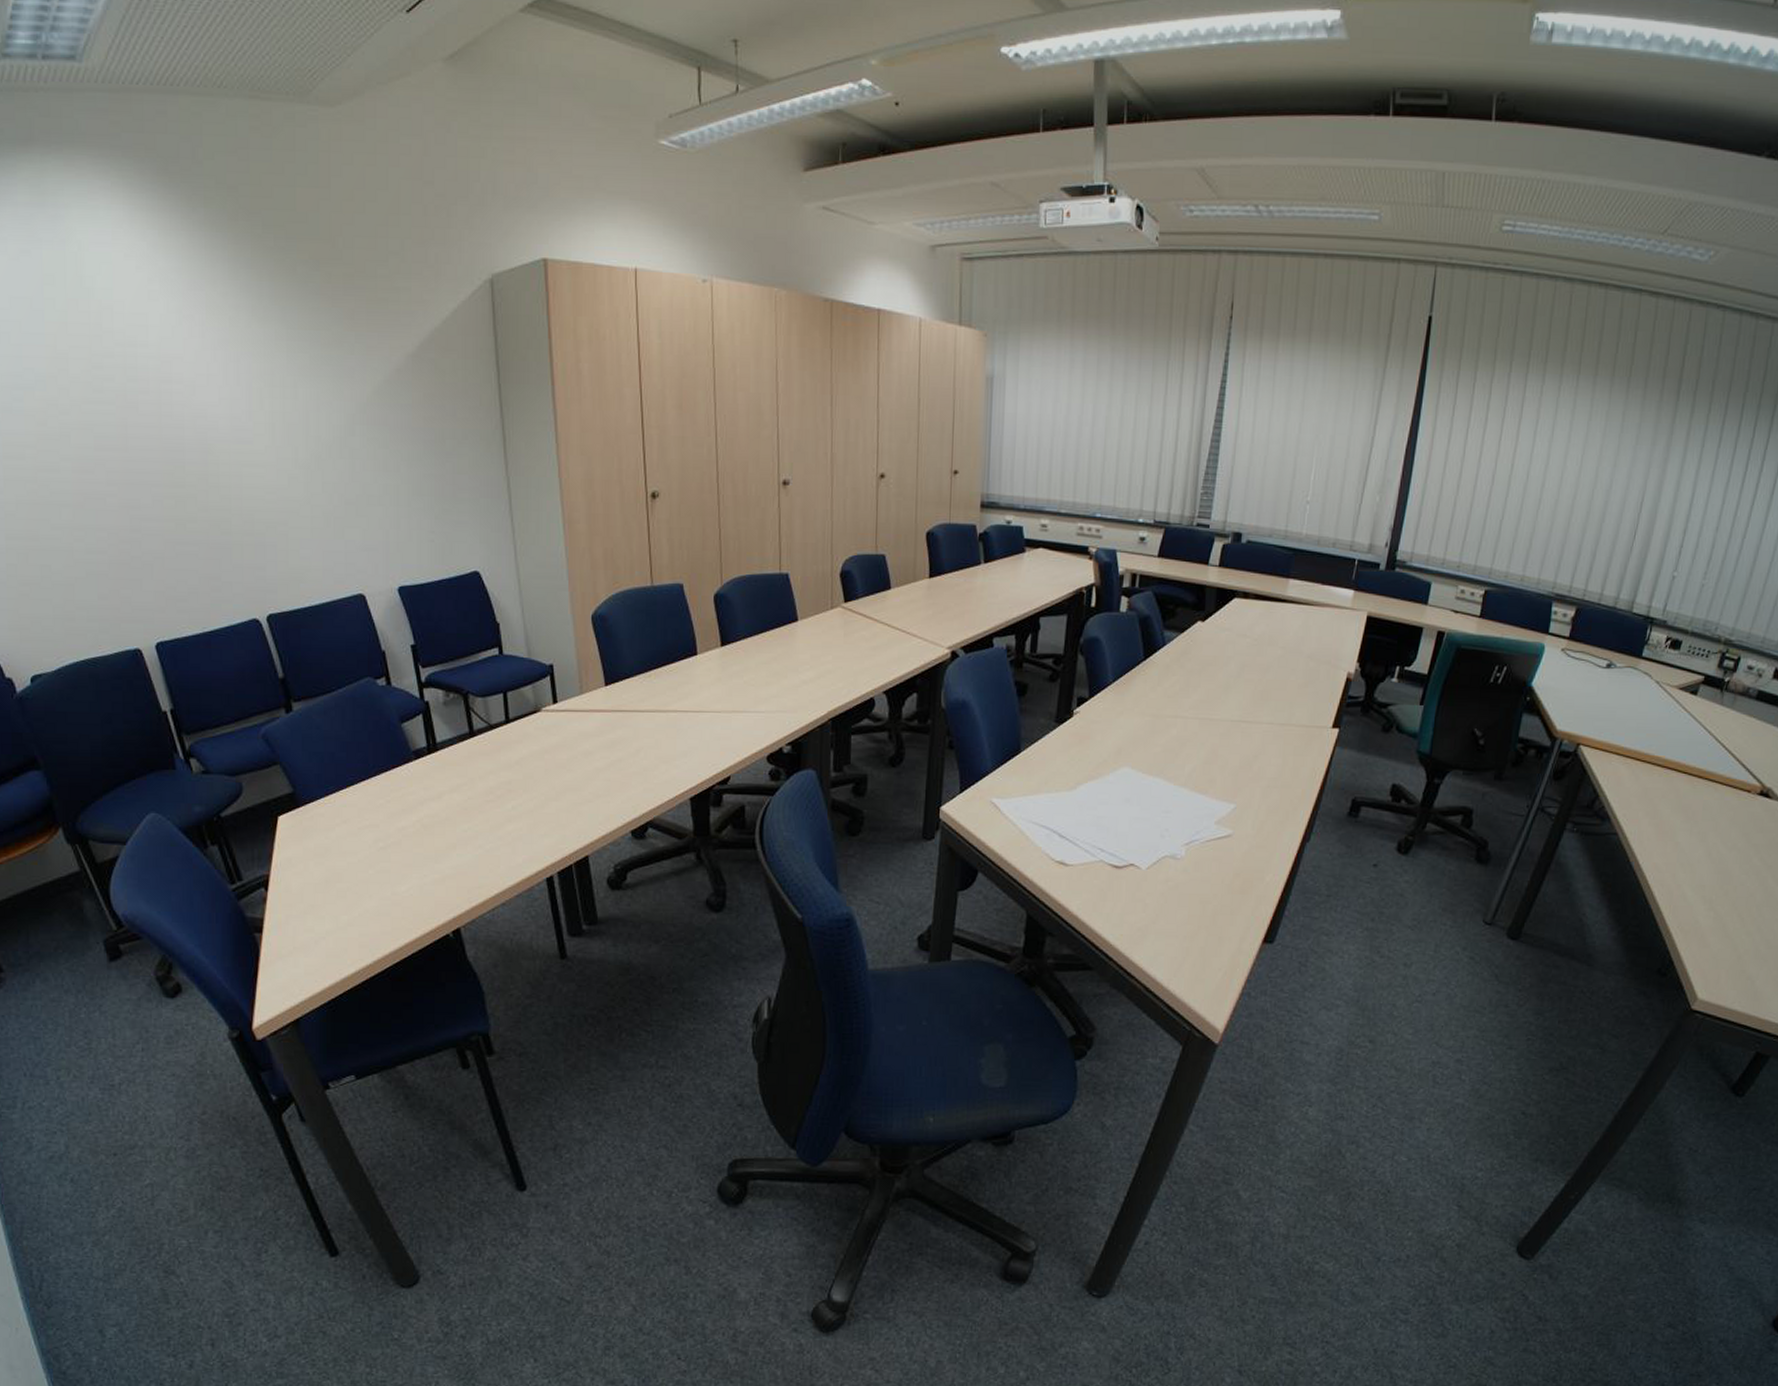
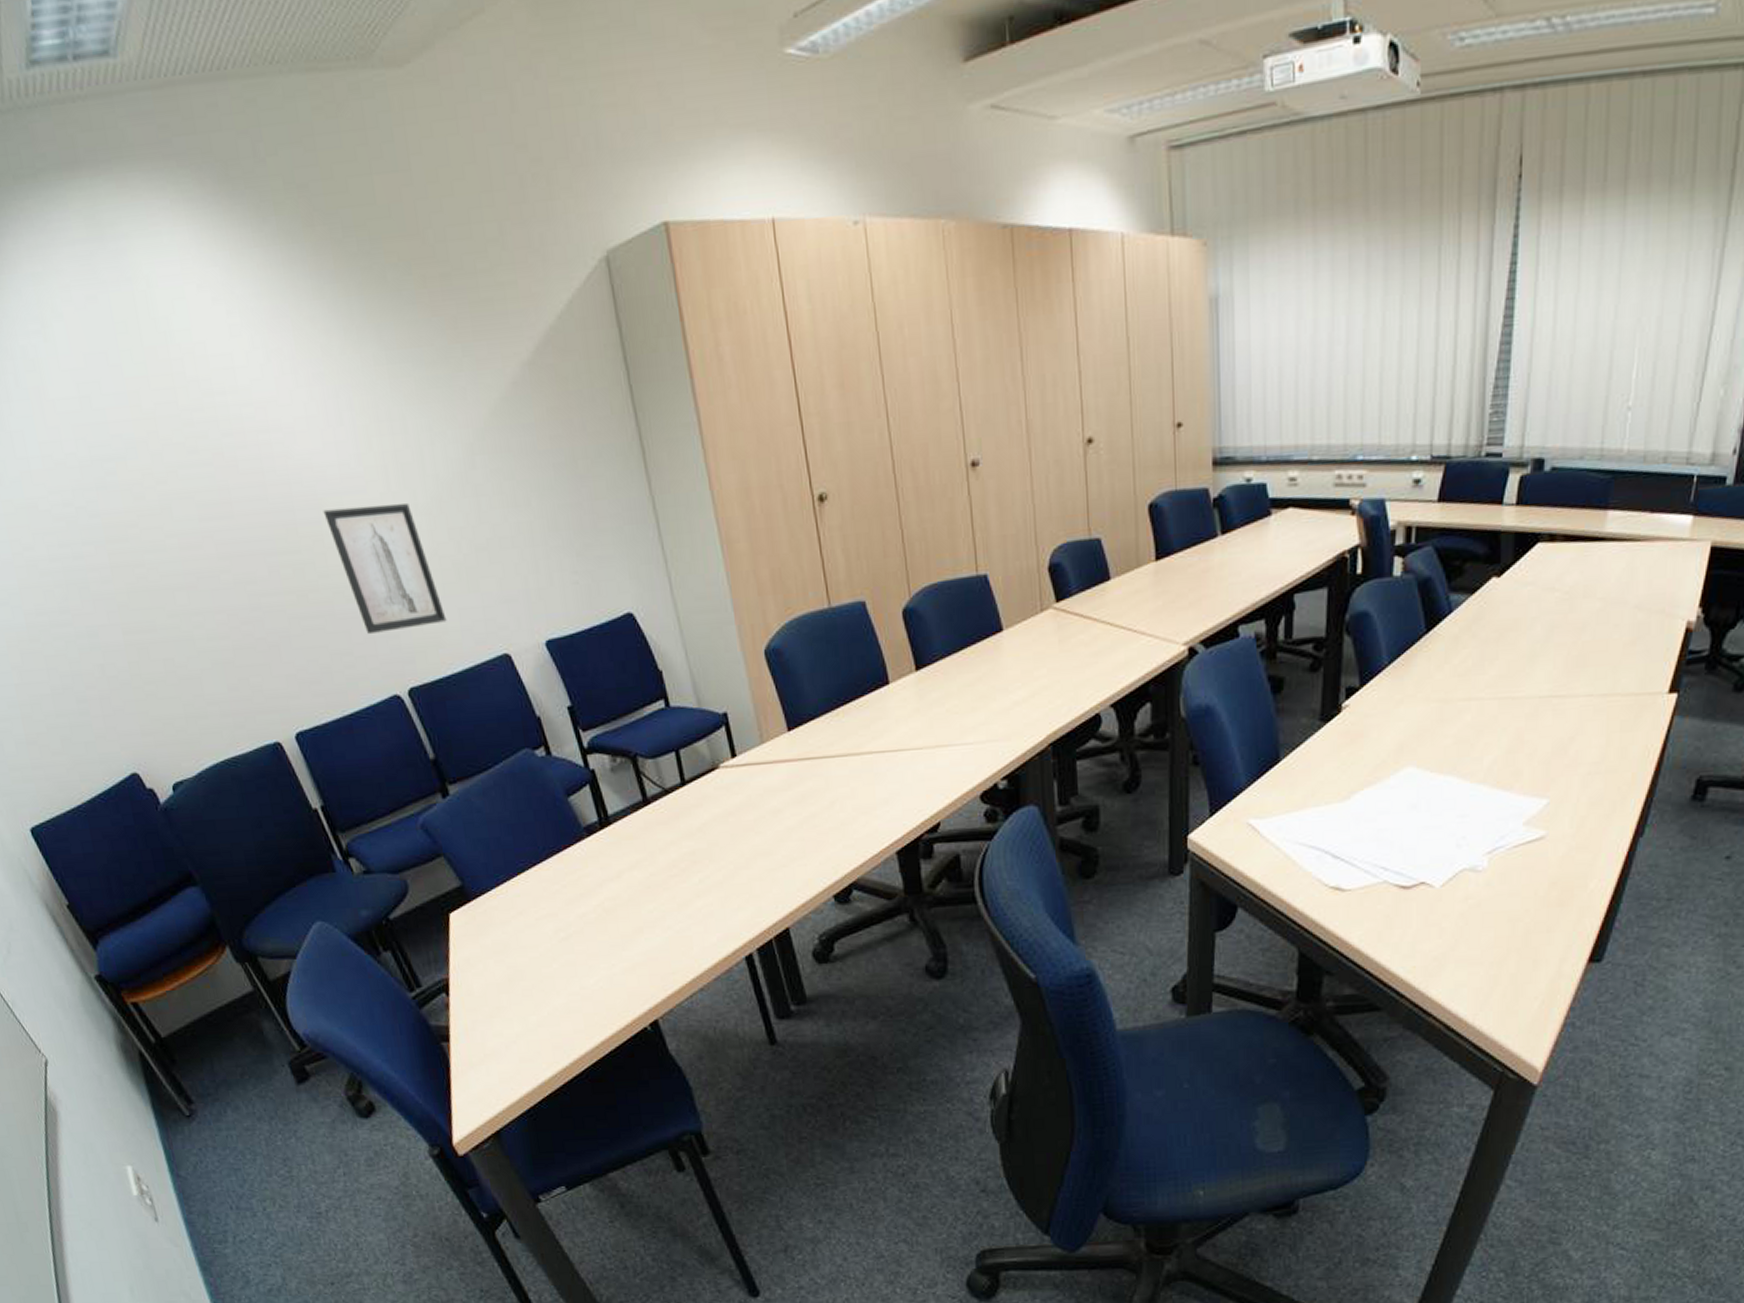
wall art: none [211,454,311,565] -> present [323,503,447,635]

